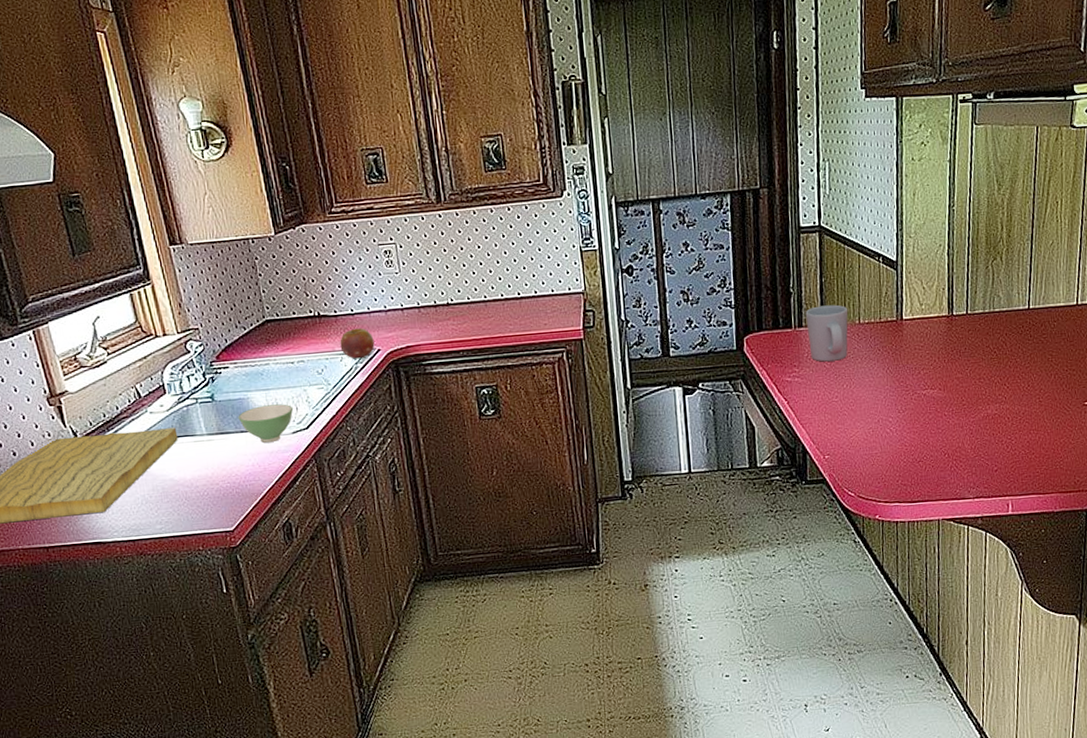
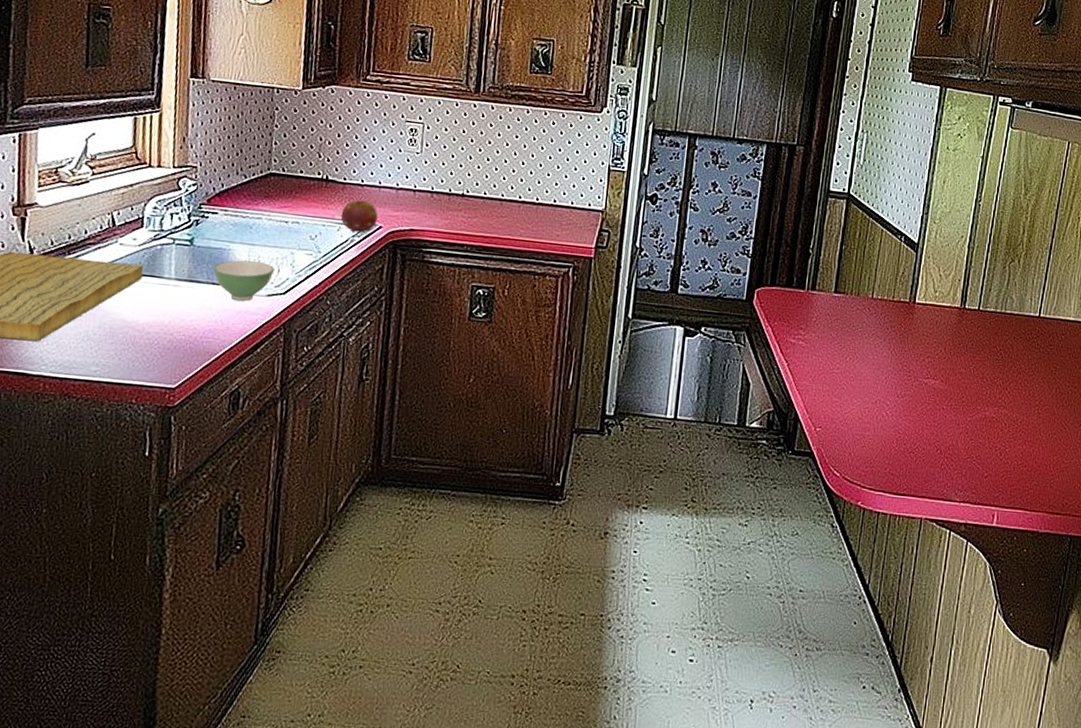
mug: present [805,304,848,362] -> none [819,272,863,332]

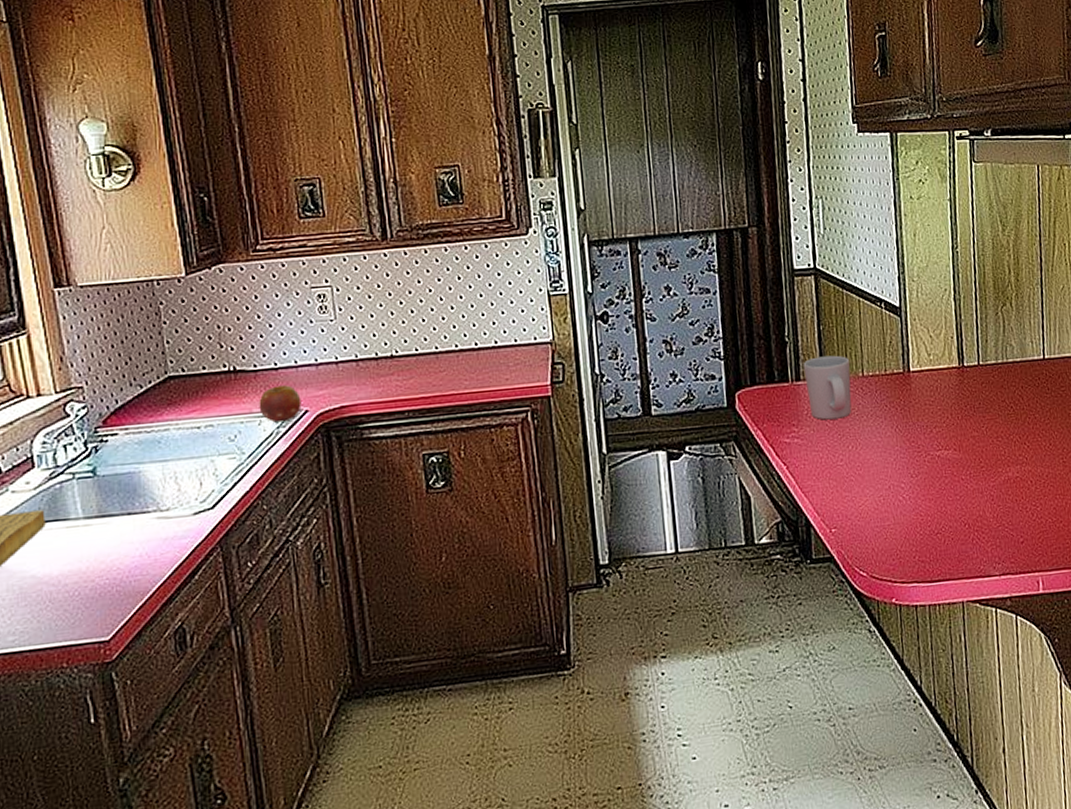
bowl: present [213,260,275,302] -> none [125,478,197,528]
mug: none [819,272,863,332] -> present [803,355,852,420]

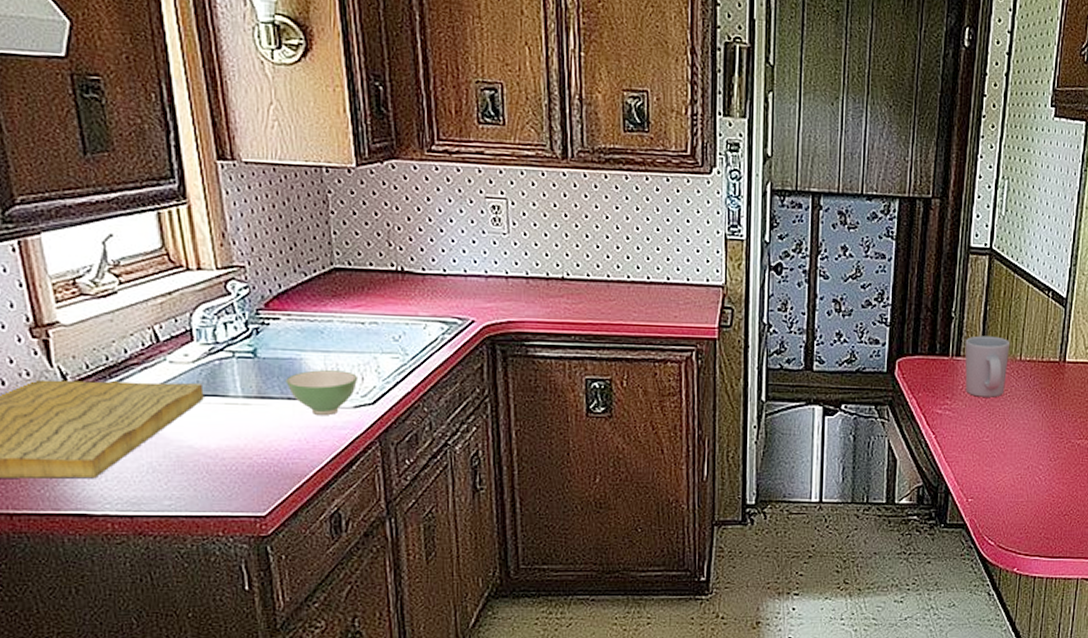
bowl: none [125,478,197,528] -> present [286,370,359,416]
fruit: present [259,385,302,423] -> none [425,292,468,329]

